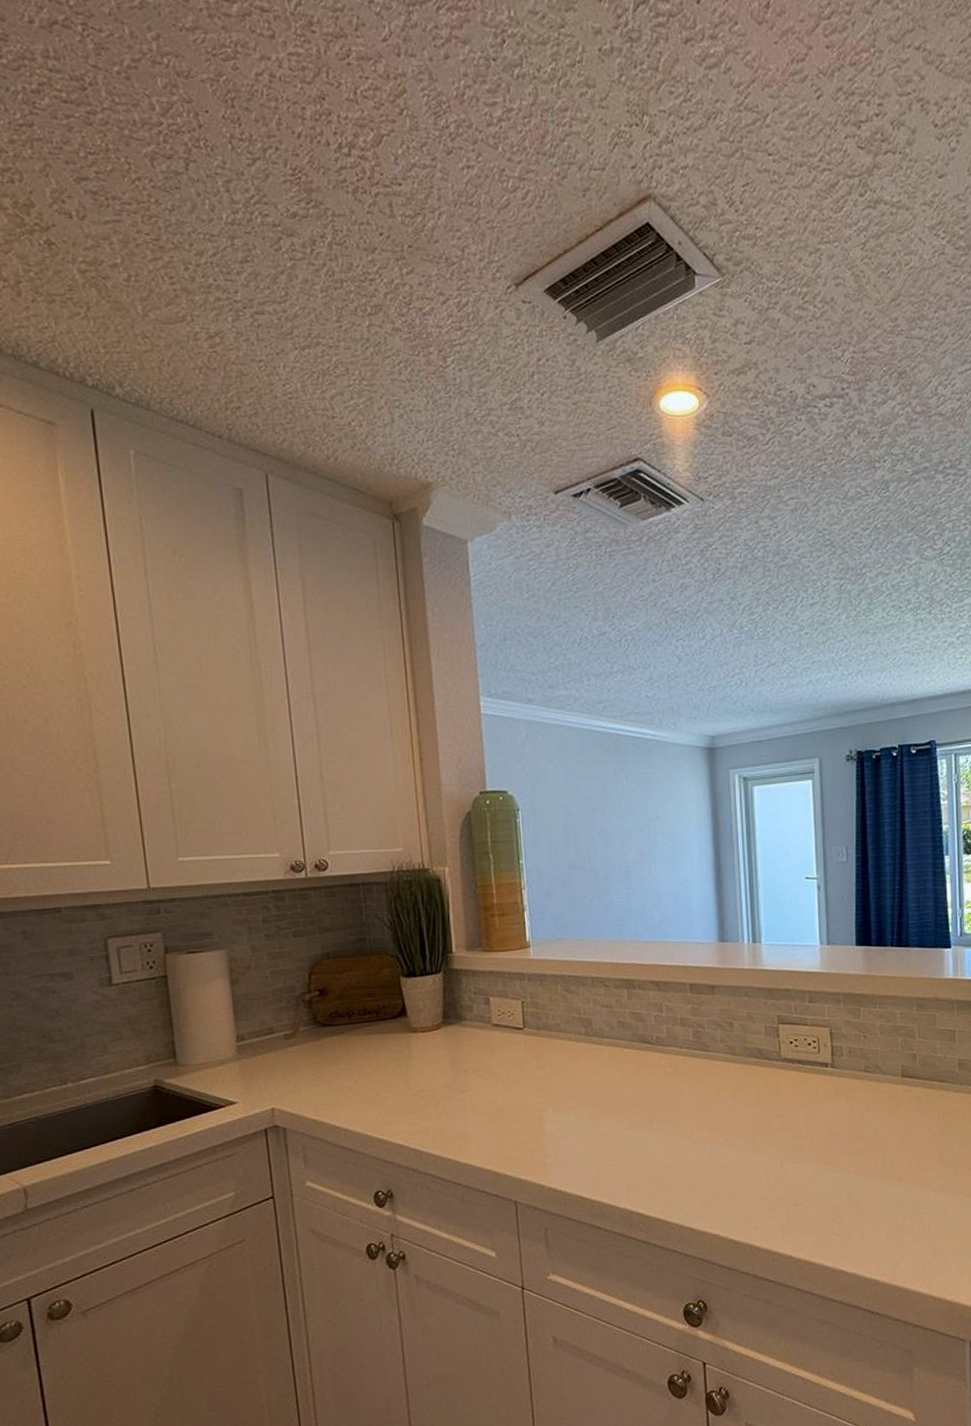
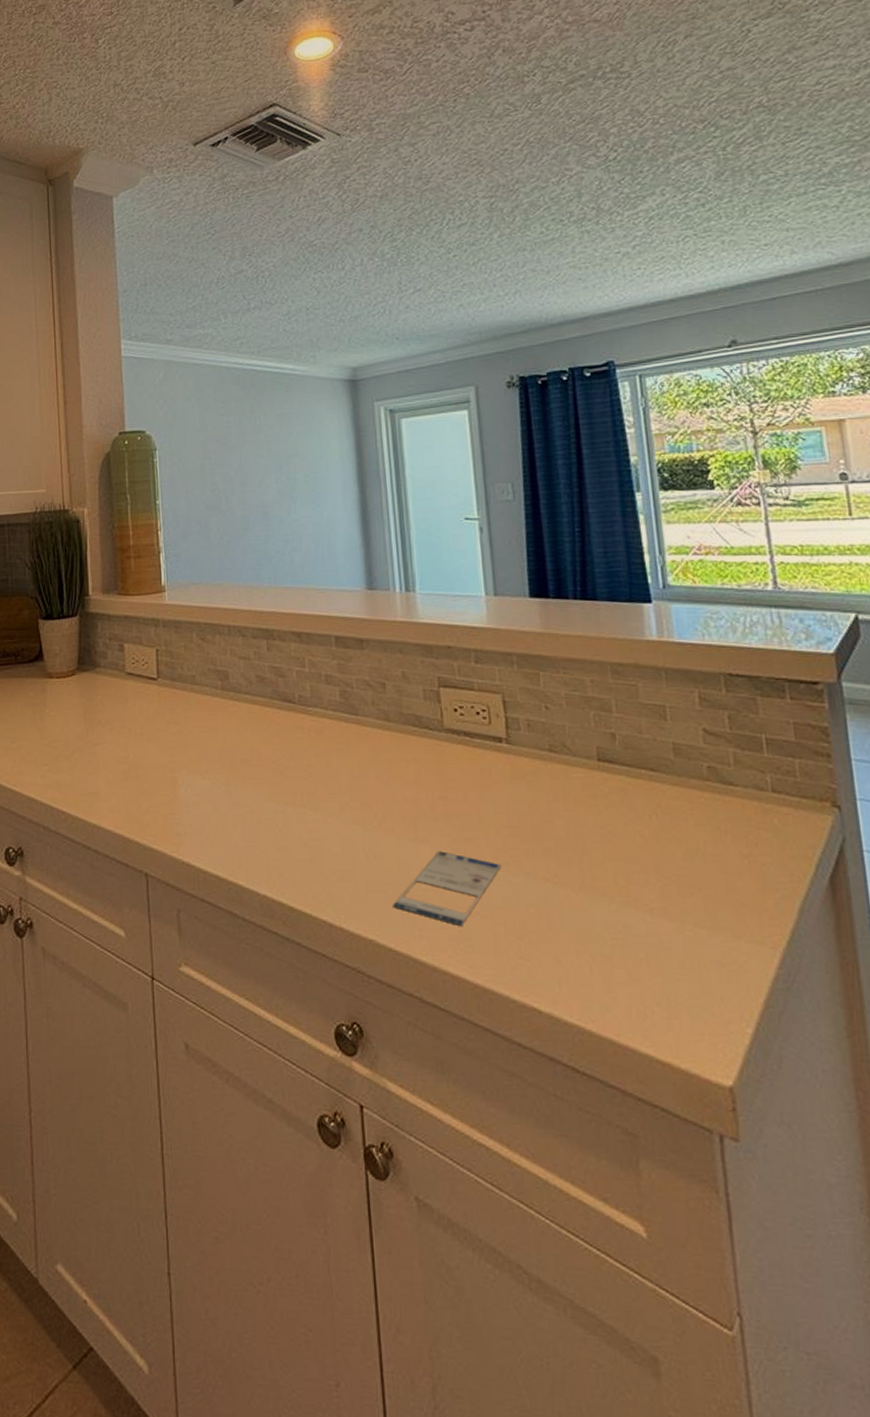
mobile phone: none [733,1158,823,1215] -> present [392,851,502,926]

